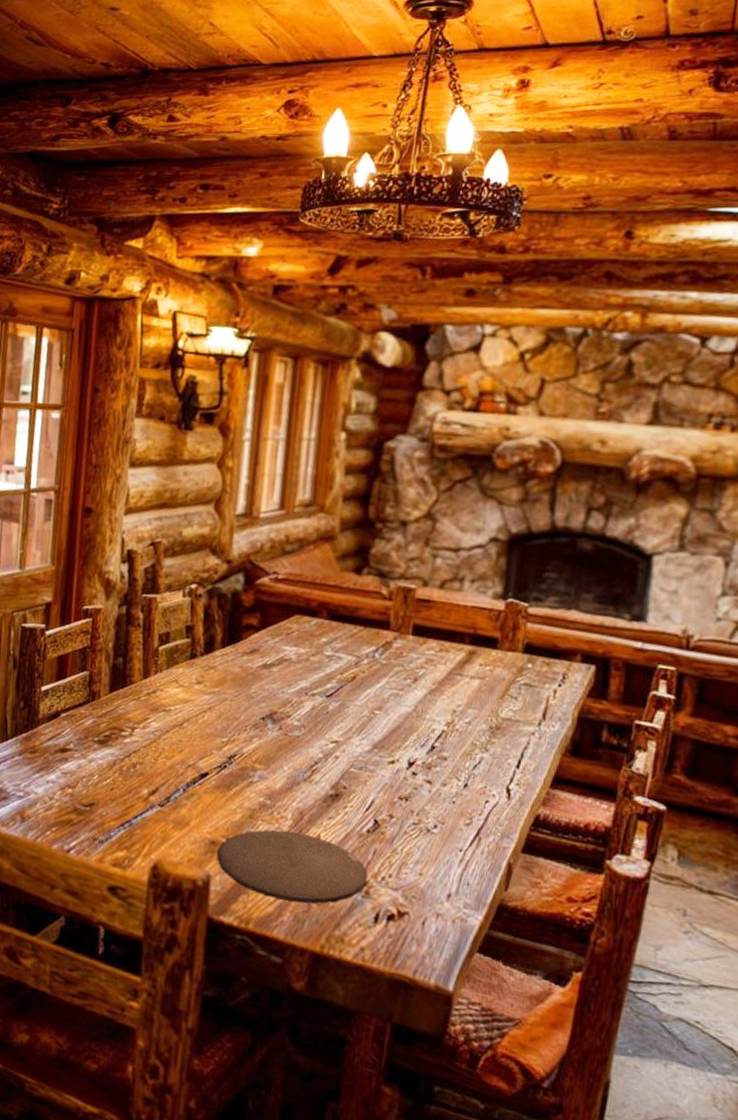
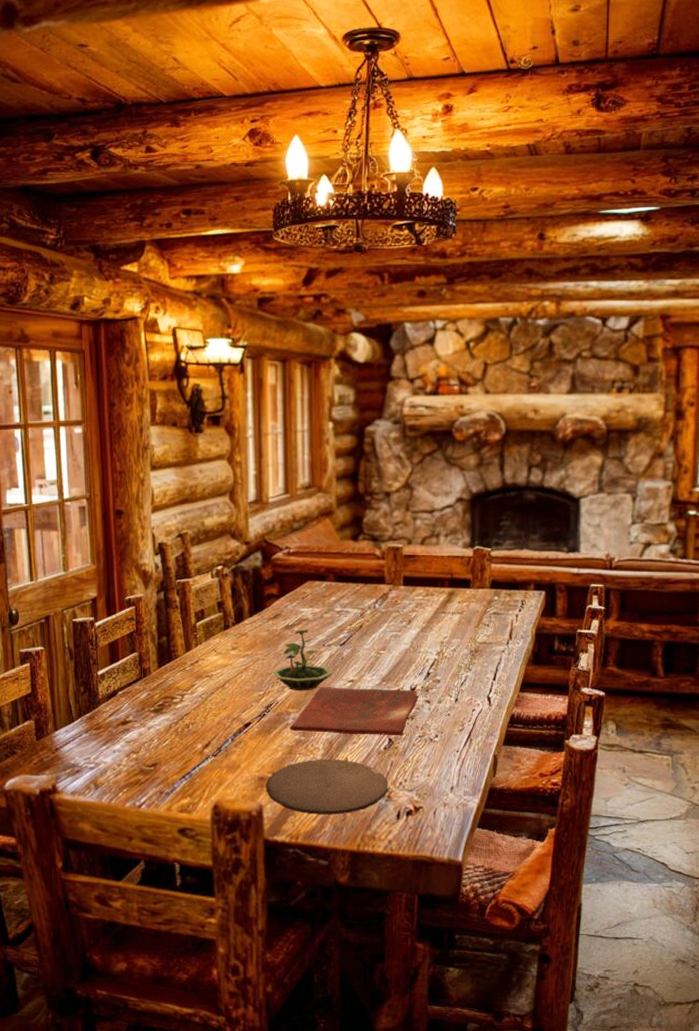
terrarium: none [240,671,314,746] -> present [272,629,333,691]
cutting board: none [253,743,417,819] -> present [289,687,418,736]

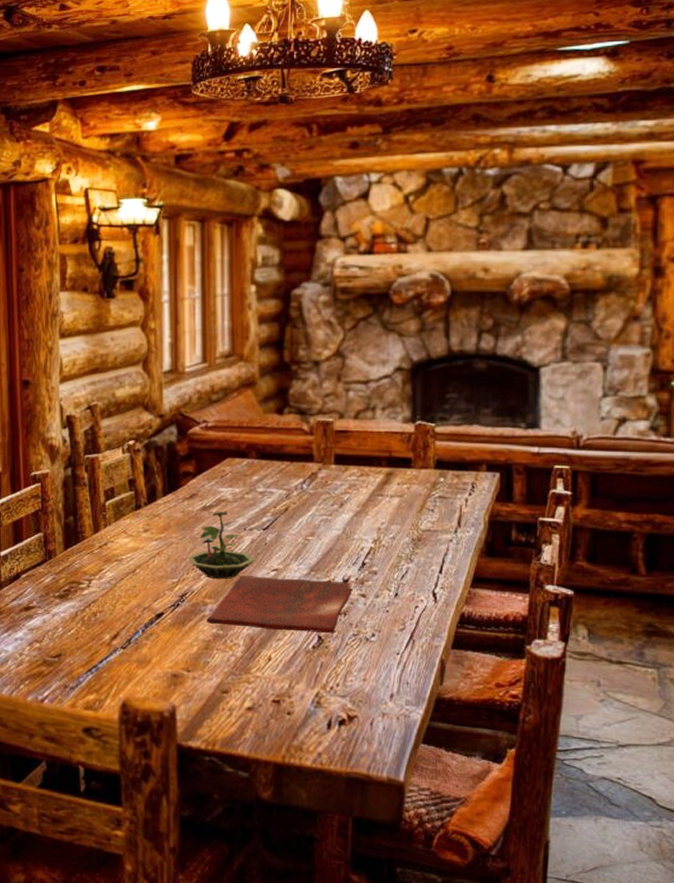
plate: present [265,758,388,815] -> none [179,656,318,720]

